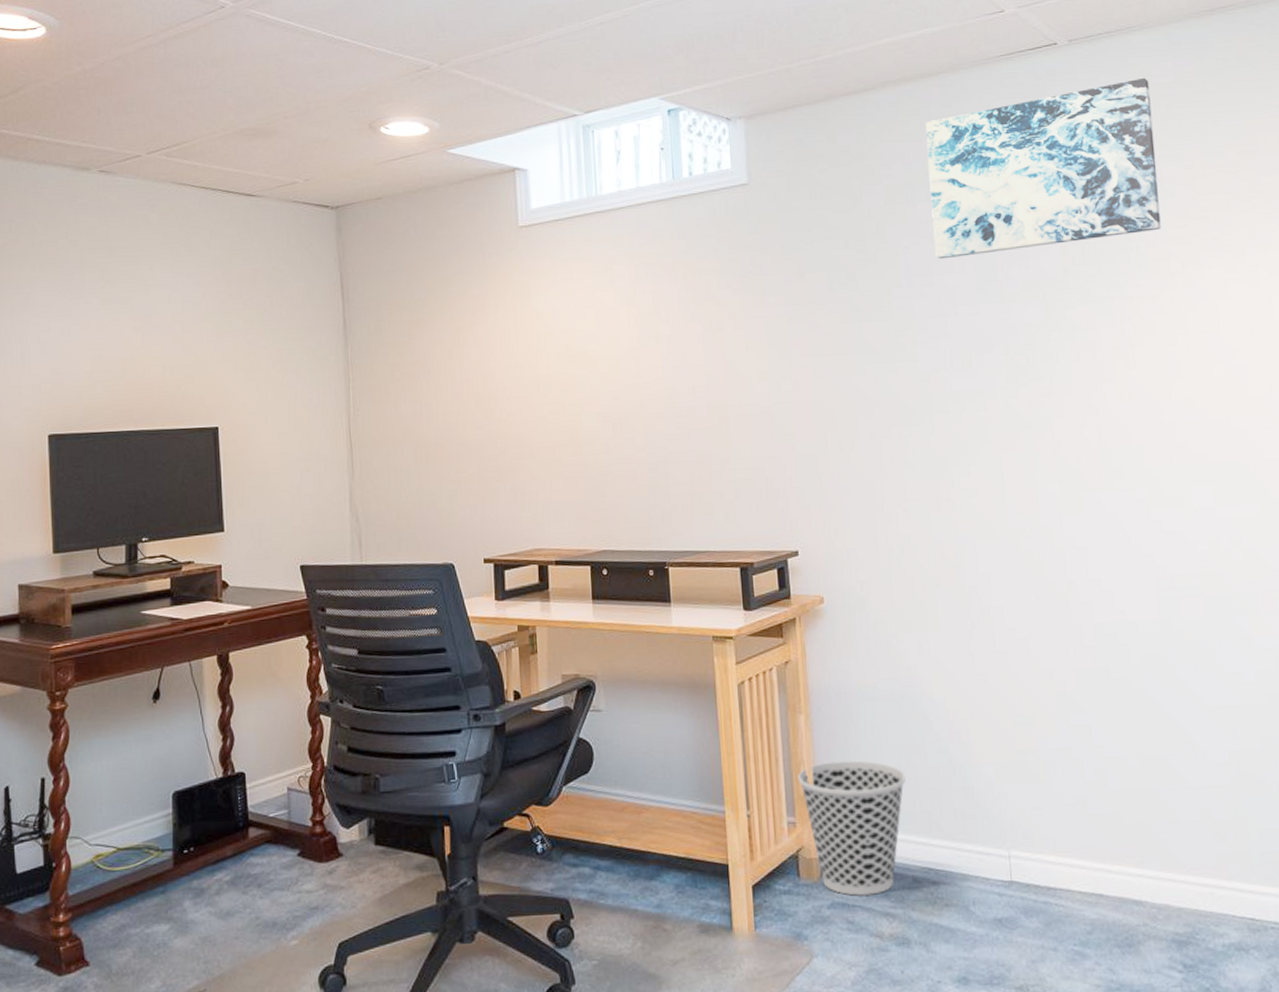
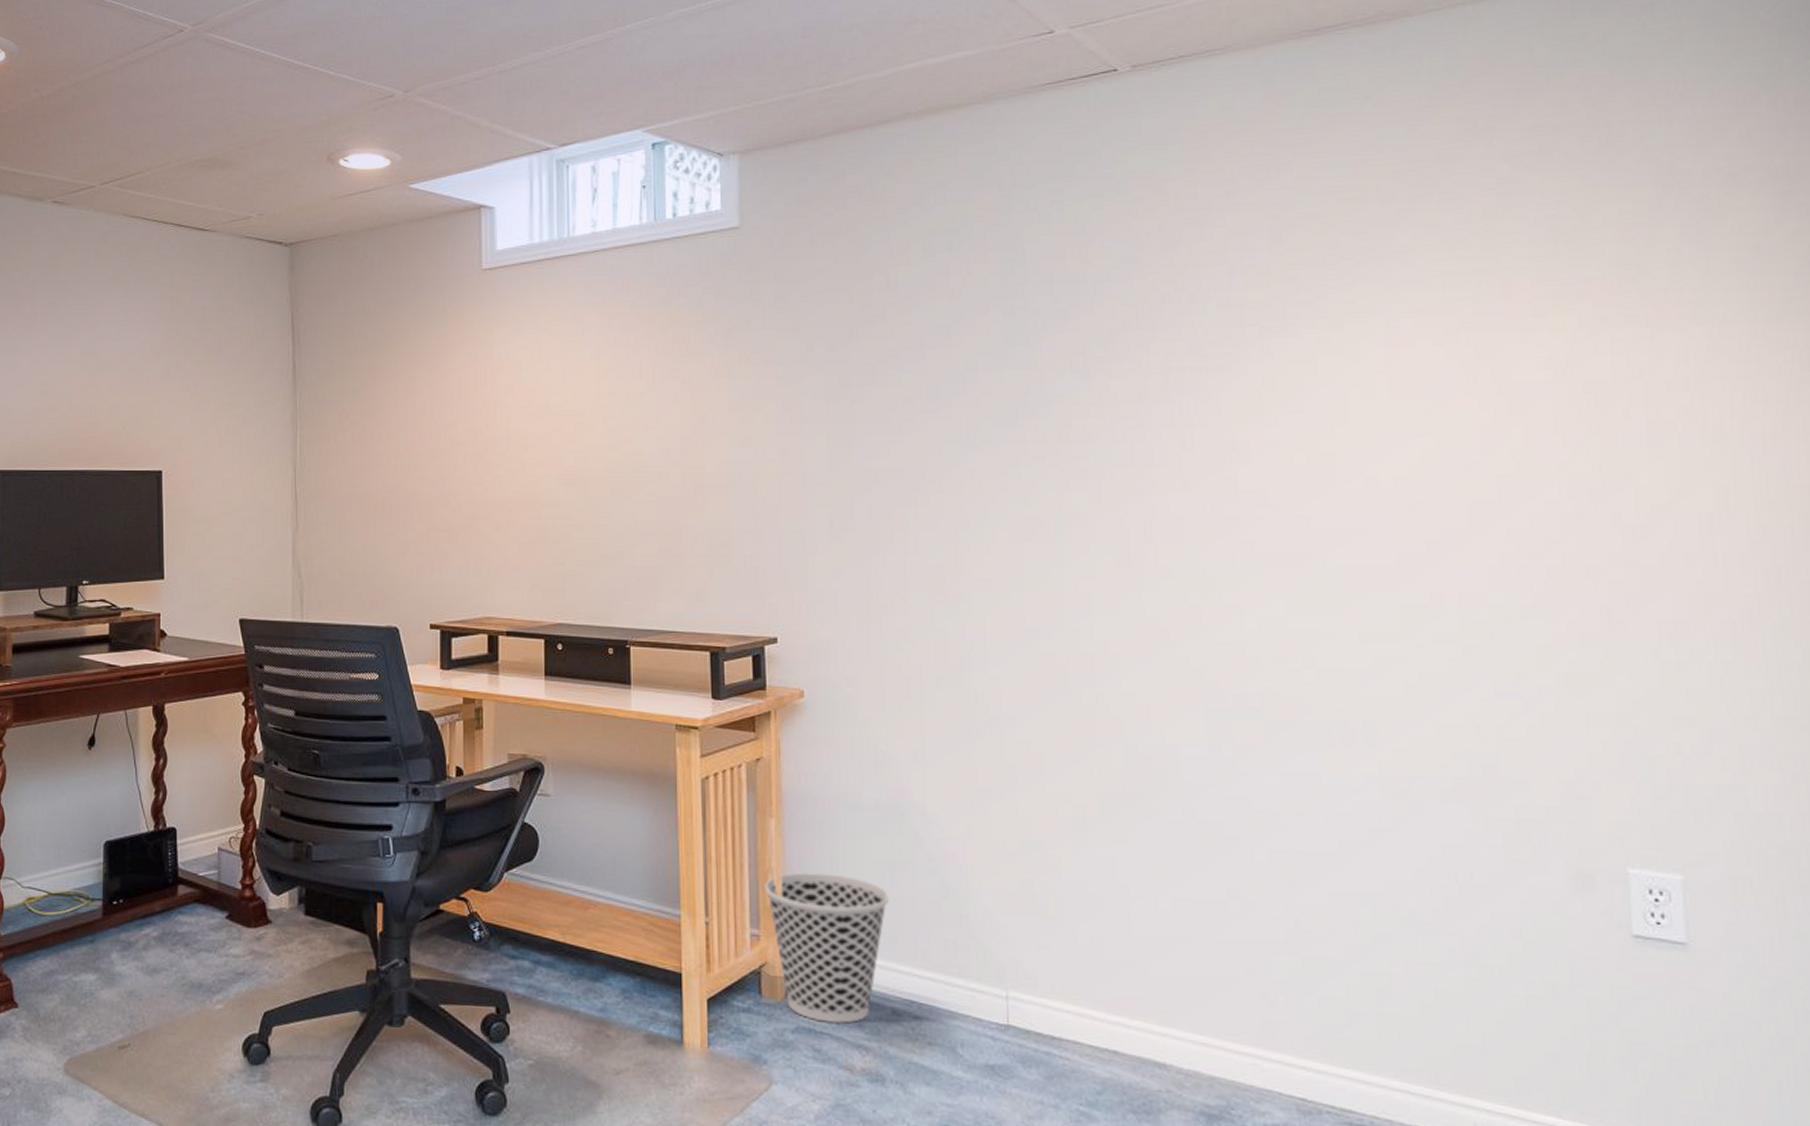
wall art: present [926,77,1161,259] -> none [951,110,1236,318]

